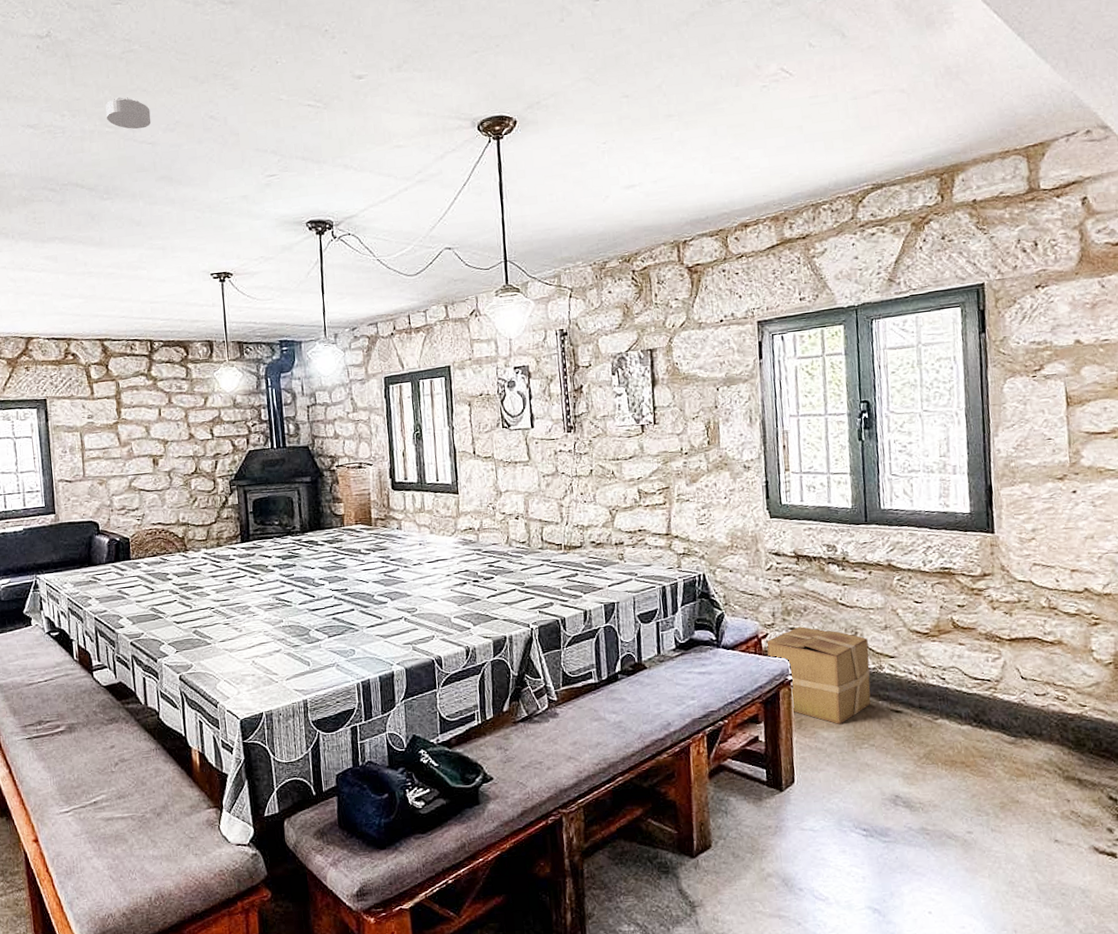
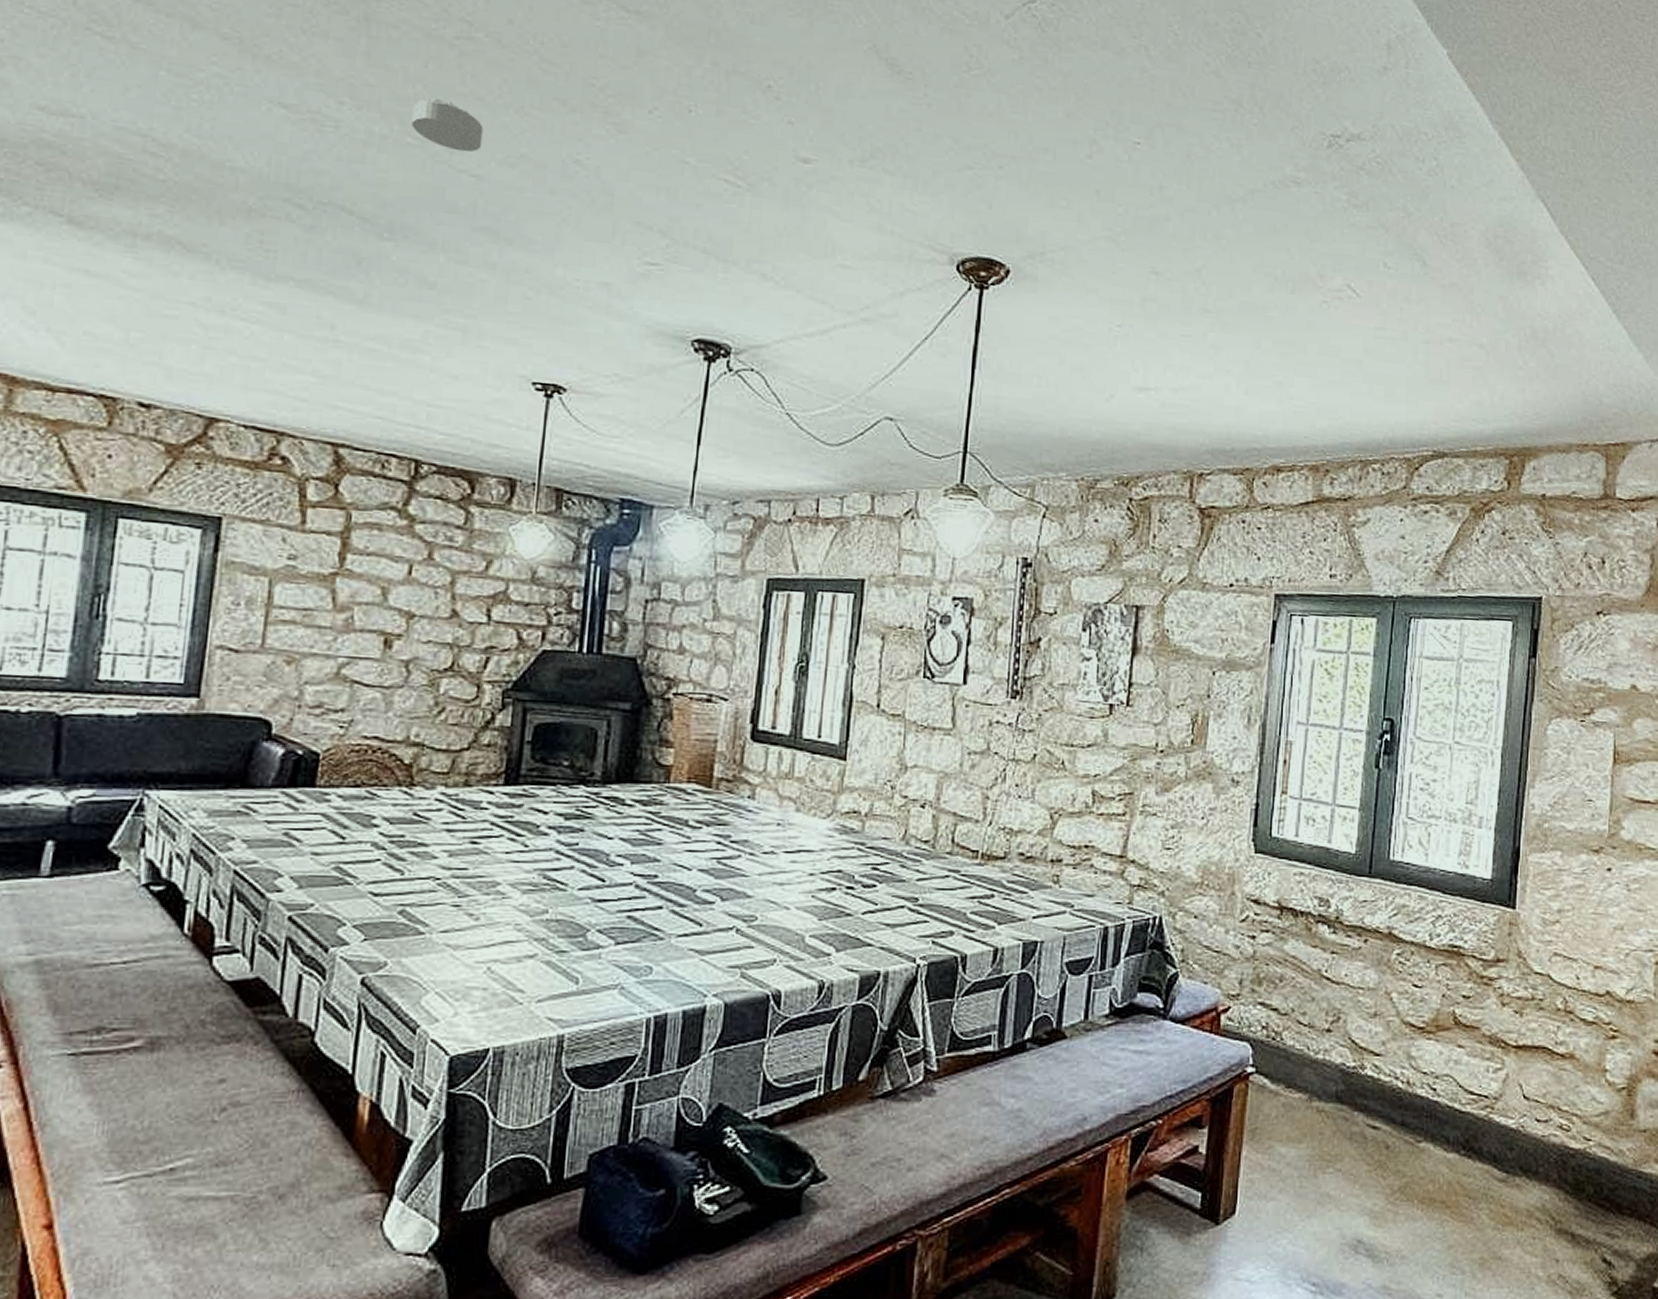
cardboard box: present [766,626,871,724] -> none [1225,1002,1351,1138]

